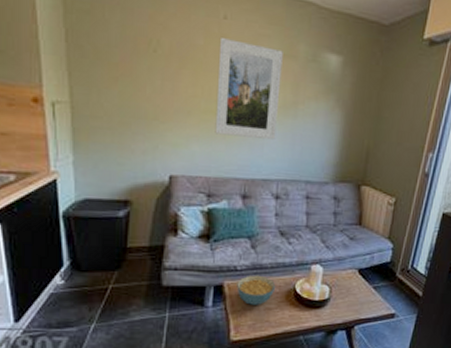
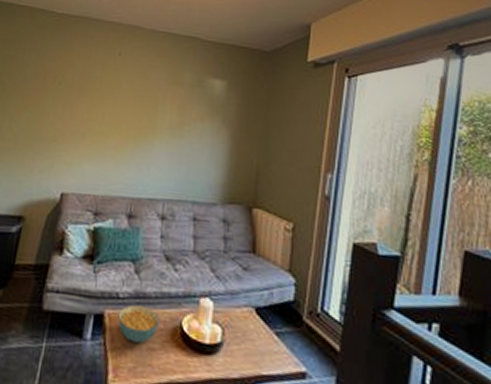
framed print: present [215,36,283,139] -> none [105,69,170,159]

